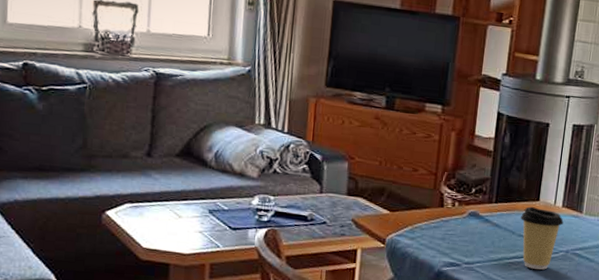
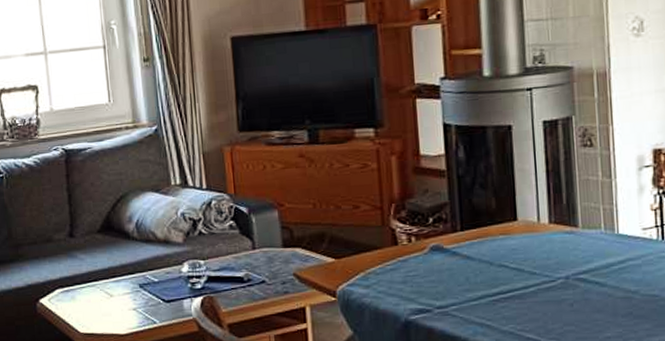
coffee cup: present [520,206,564,270] -> none [497,228,555,305]

